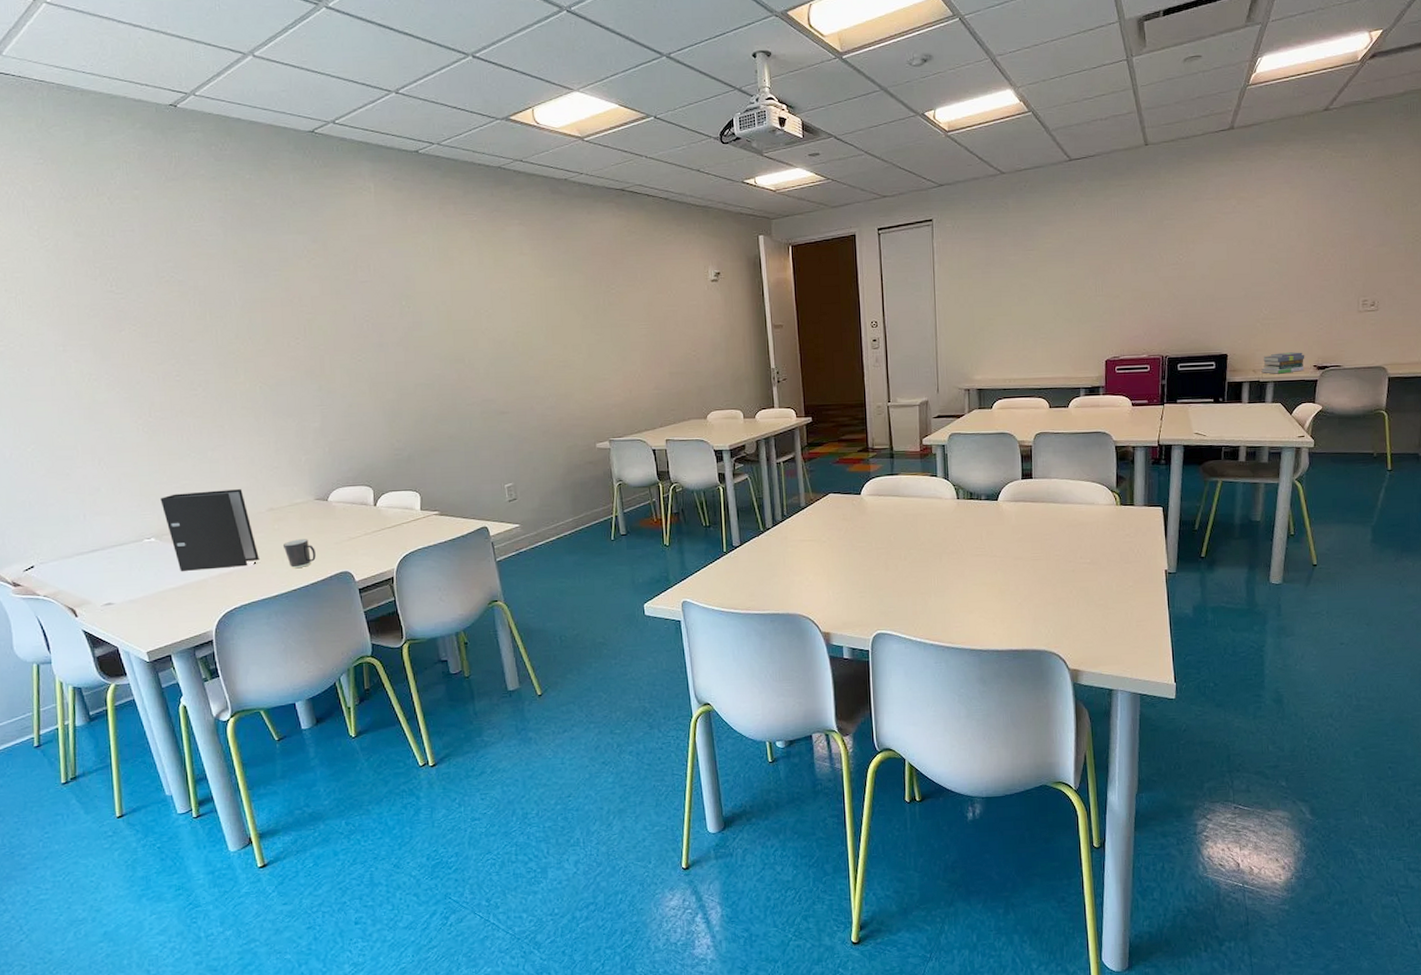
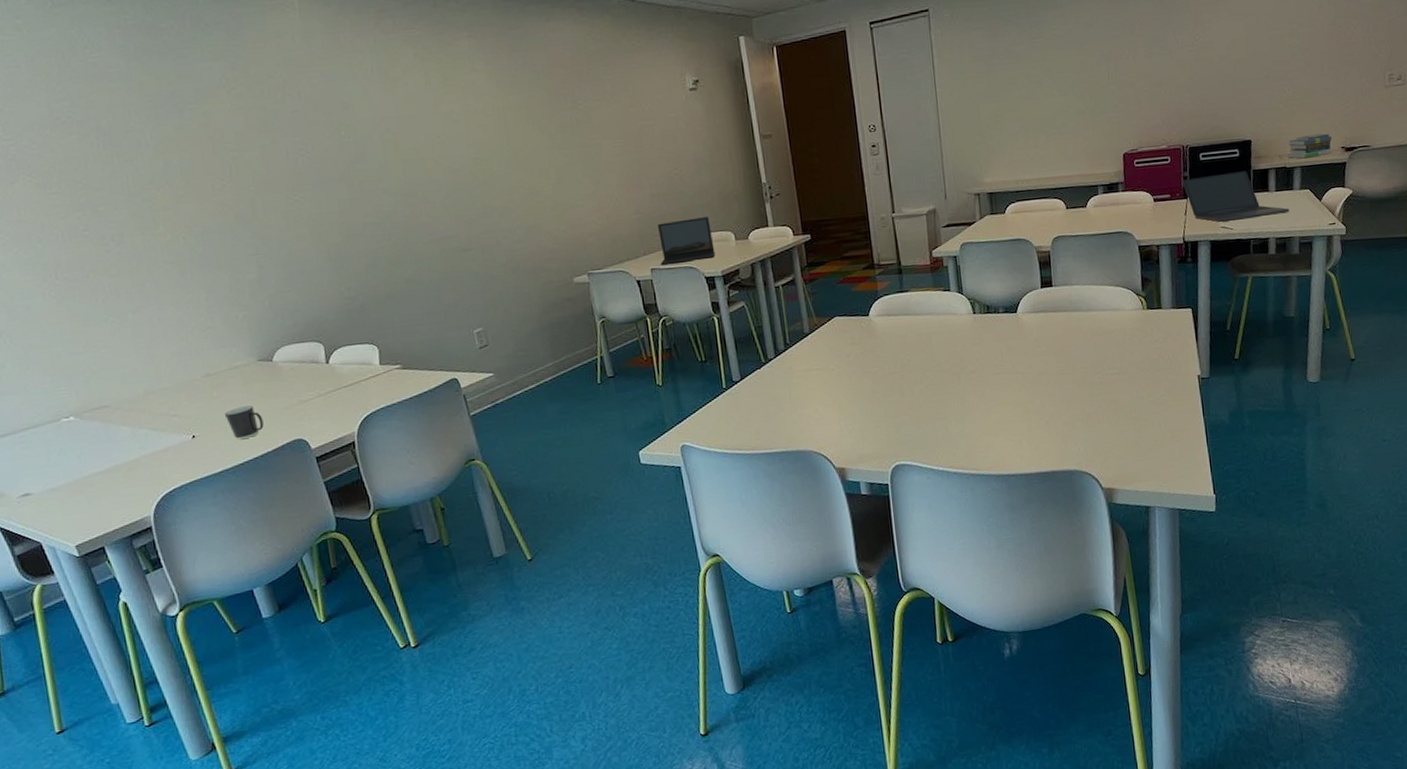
binder: present [160,489,259,571] -> none [77,354,199,452]
laptop: none [675,396,725,438] -> present [658,217,715,266]
laptop: none [1160,382,1261,428] -> present [1182,171,1290,222]

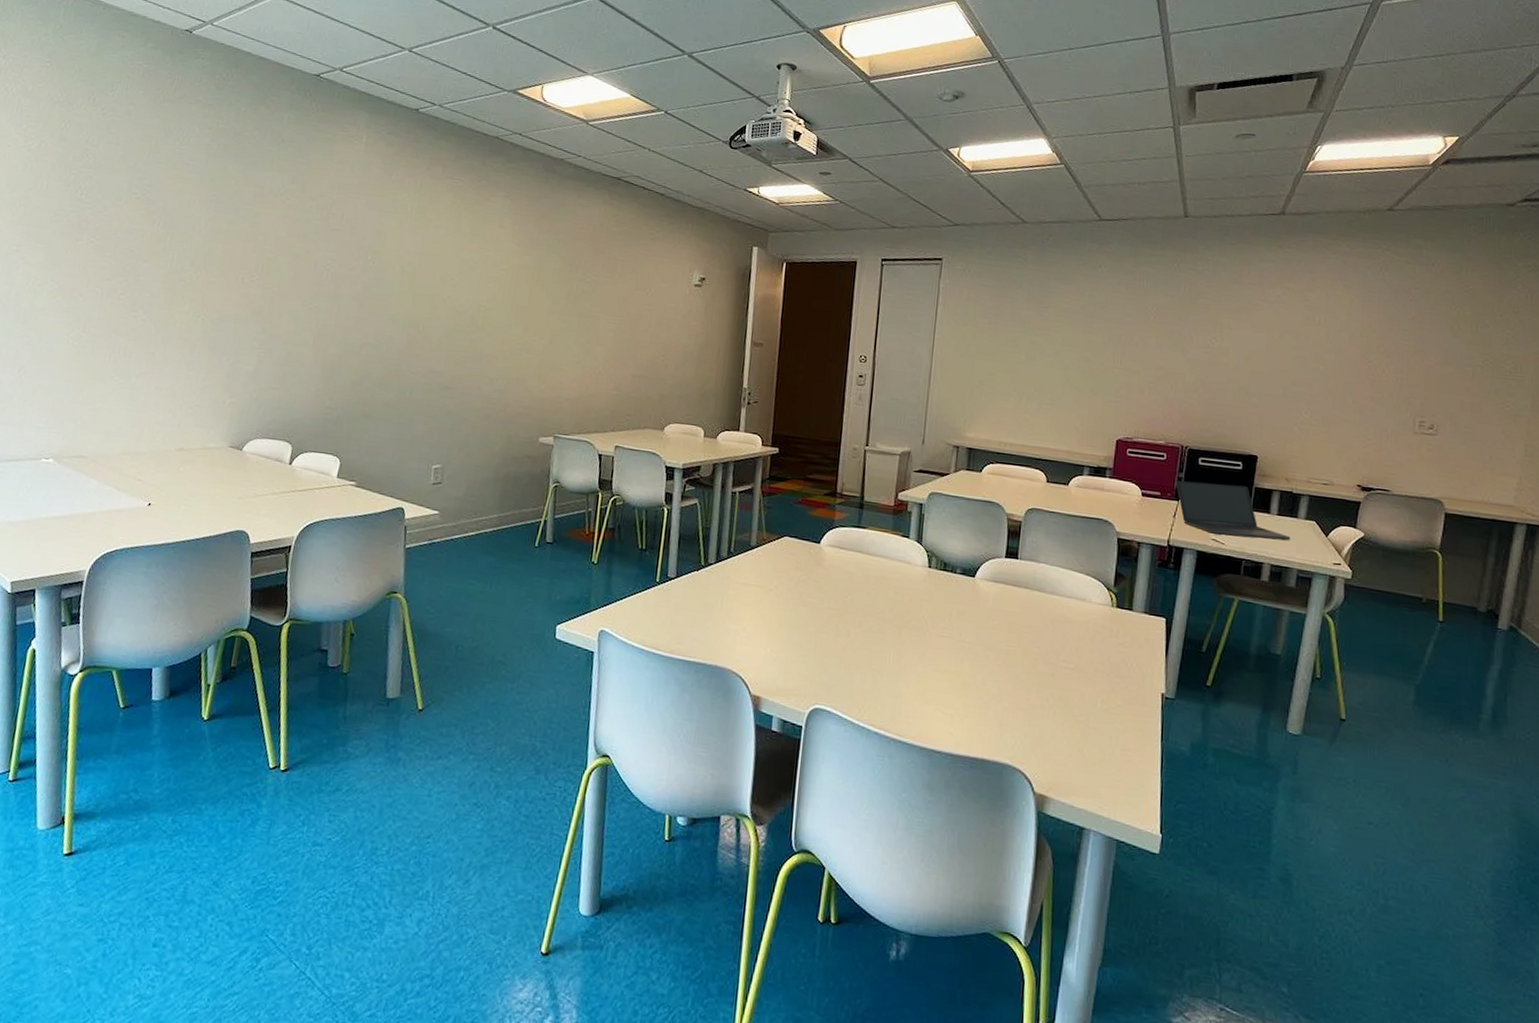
mug: present [224,405,264,440] -> none [183,486,216,519]
laptop: present [658,217,715,266] -> none [626,404,684,449]
books: present [1287,133,1332,159] -> none [1295,464,1348,489]

